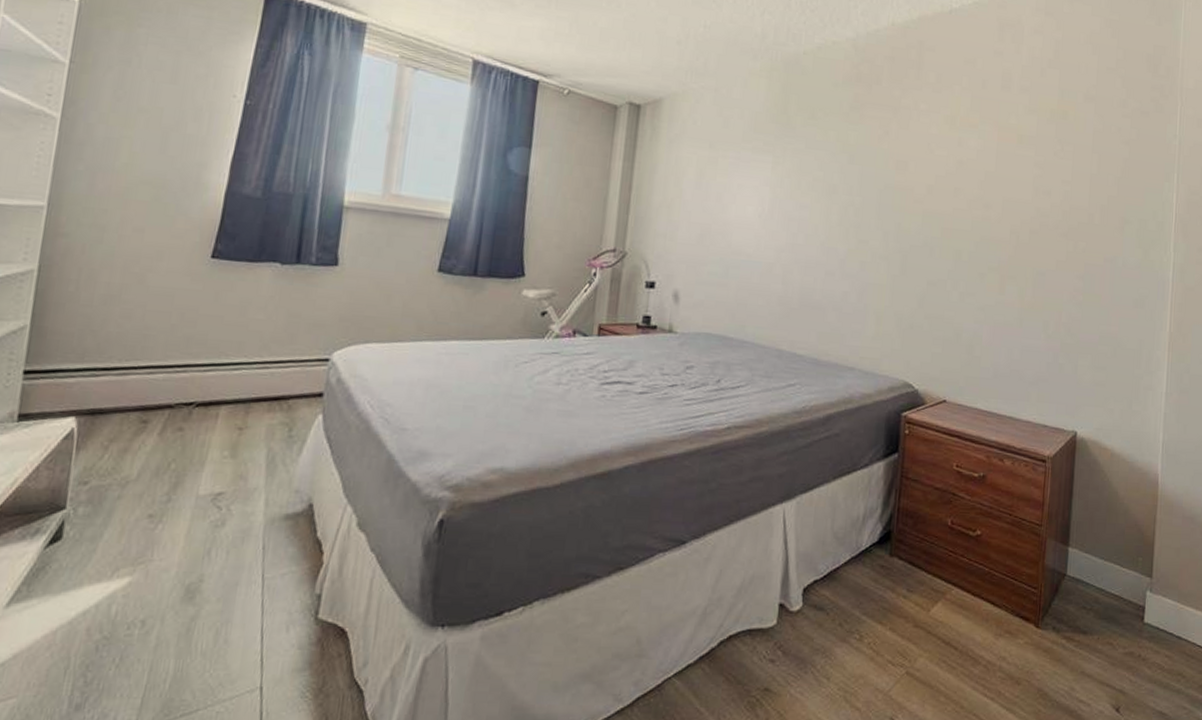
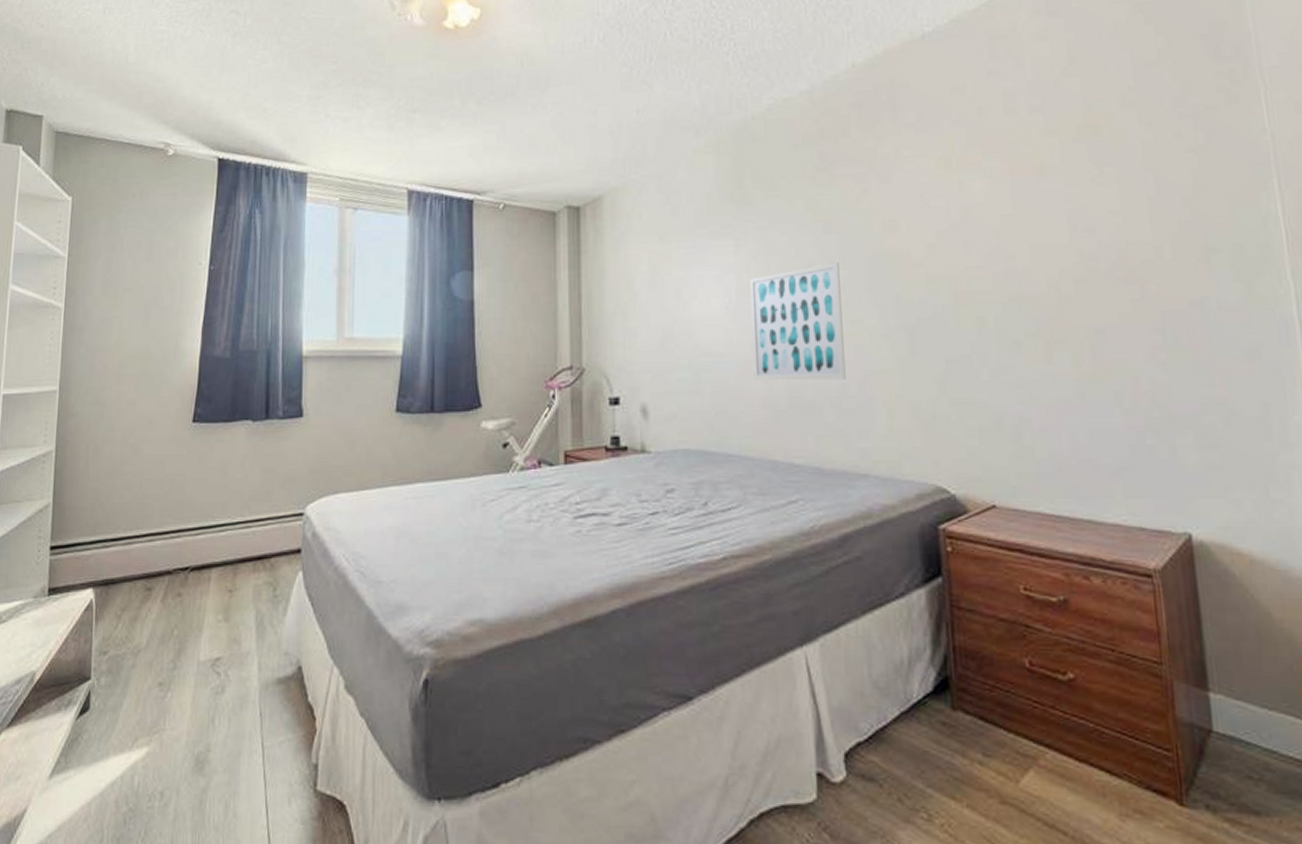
wall art: none [774,189,857,289] -> present [750,261,846,381]

